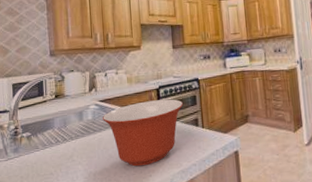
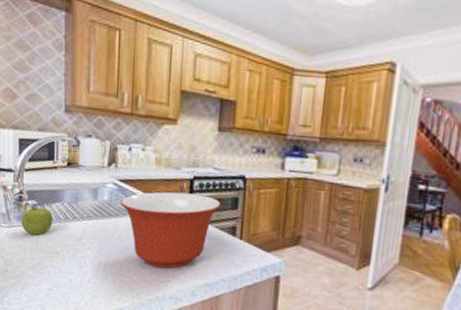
fruit: none [17,137,46,163] -> present [21,206,53,236]

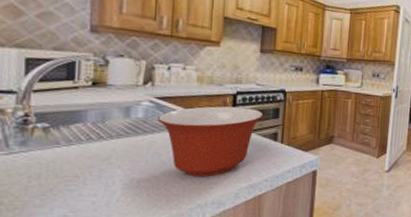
fruit: present [21,206,53,236] -> none [25,129,71,160]

